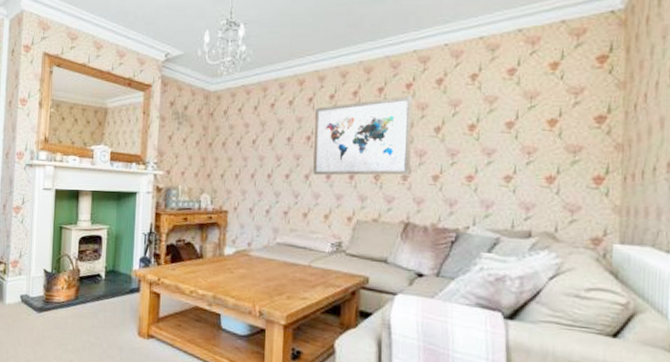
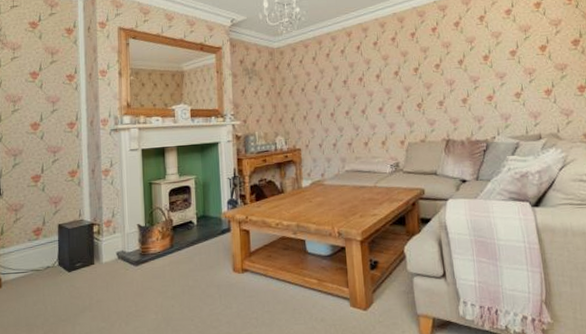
wall art: present [313,96,413,176] -> none [363,37,445,110]

